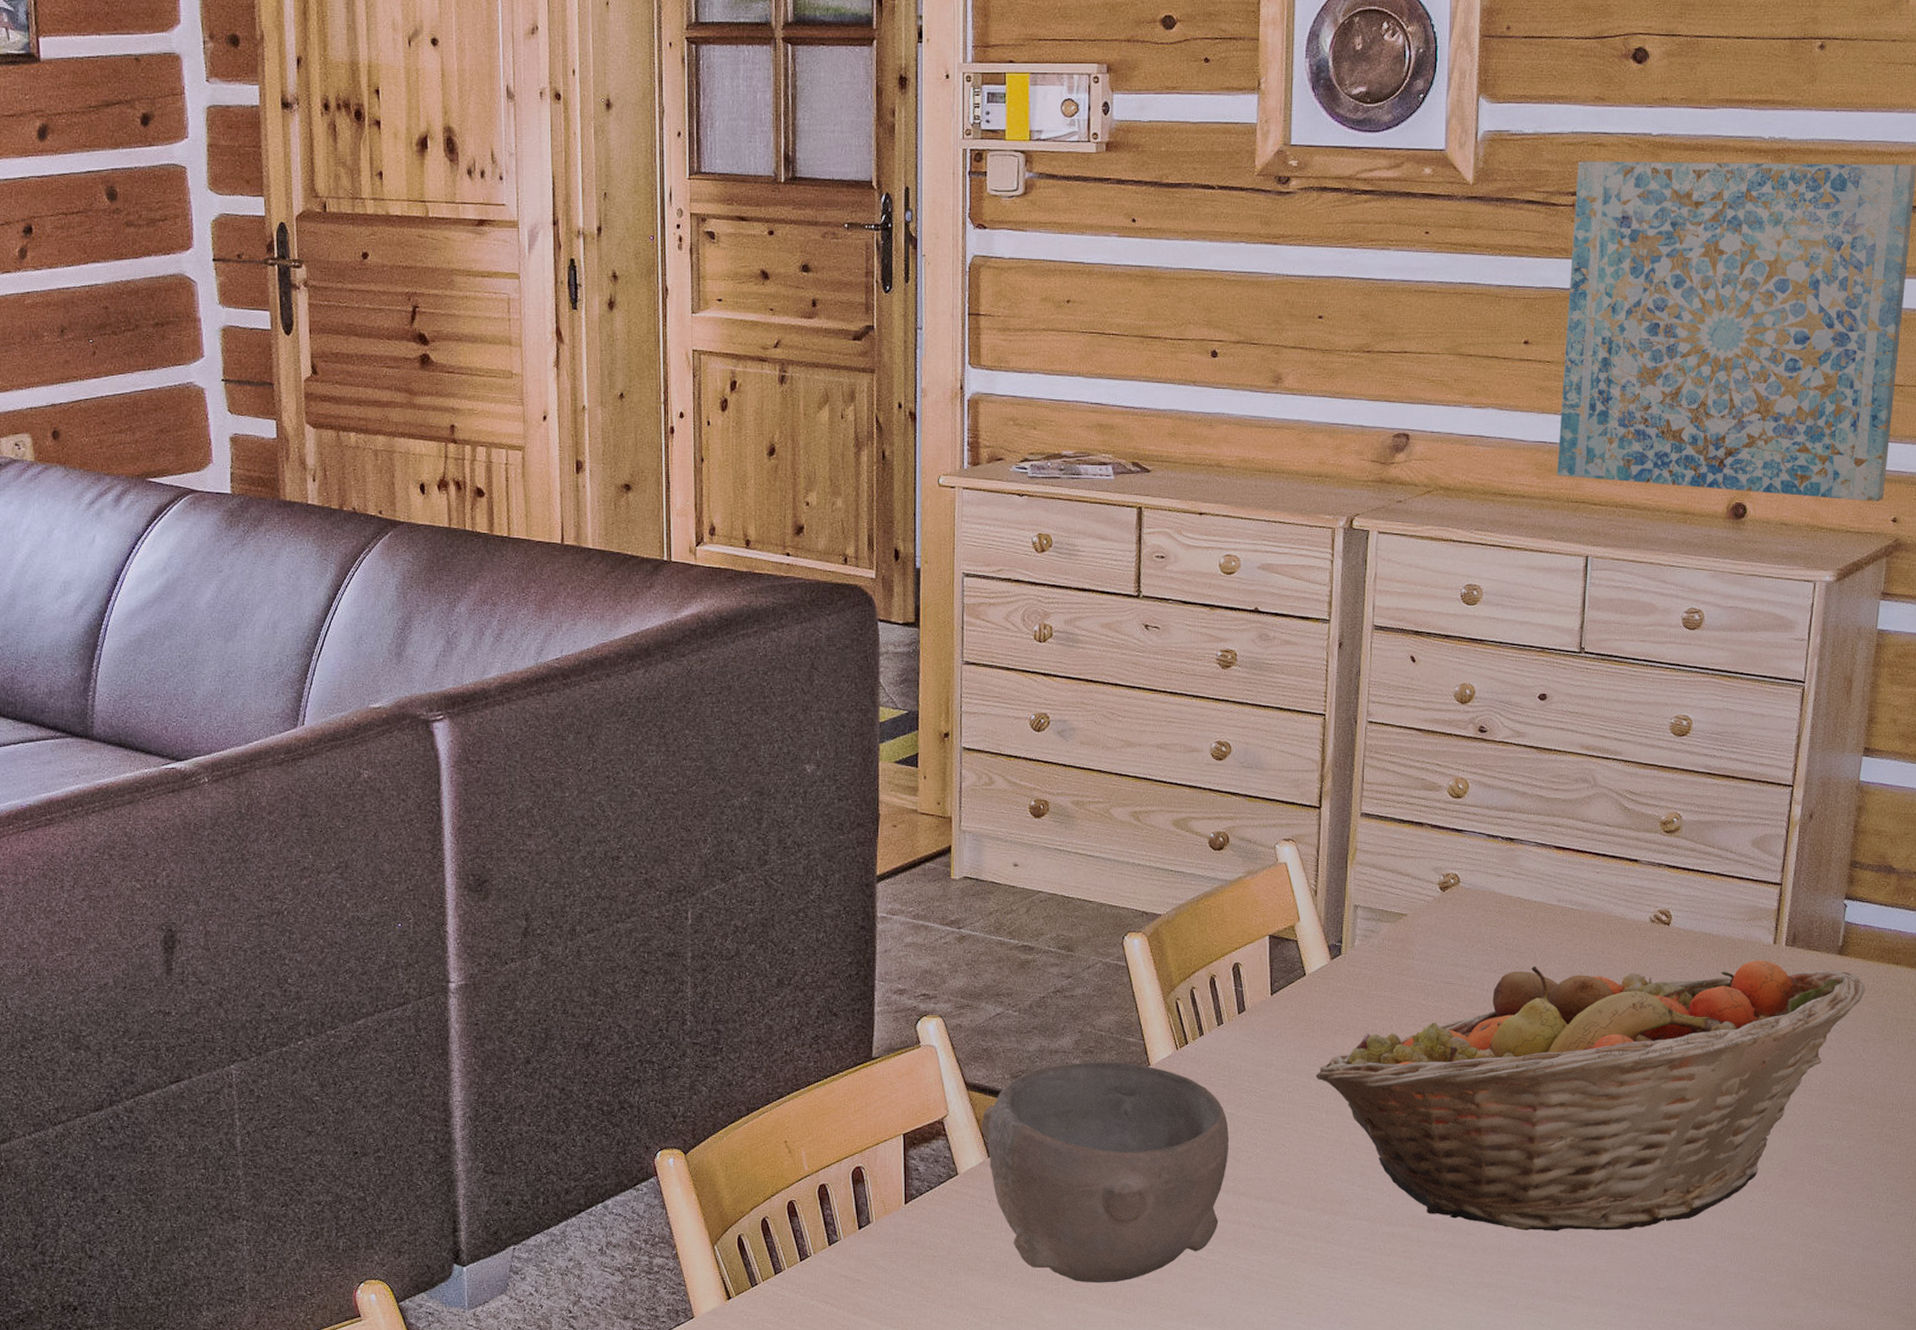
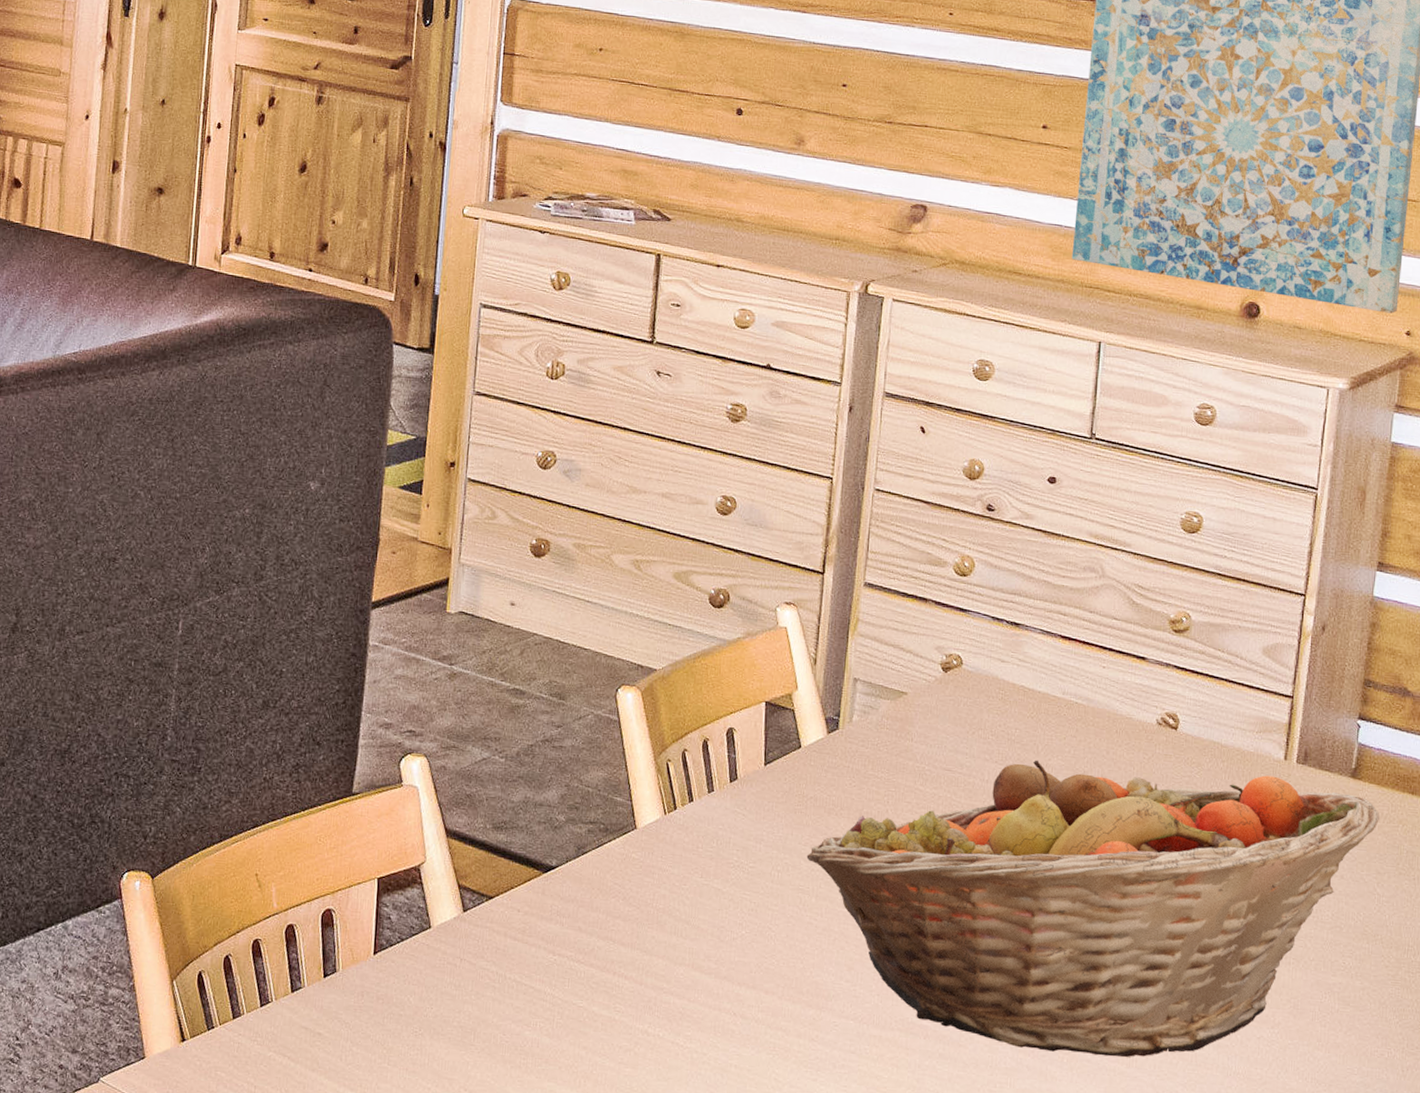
bowl: present [981,1061,1230,1283] -> none [458,818,714,1063]

